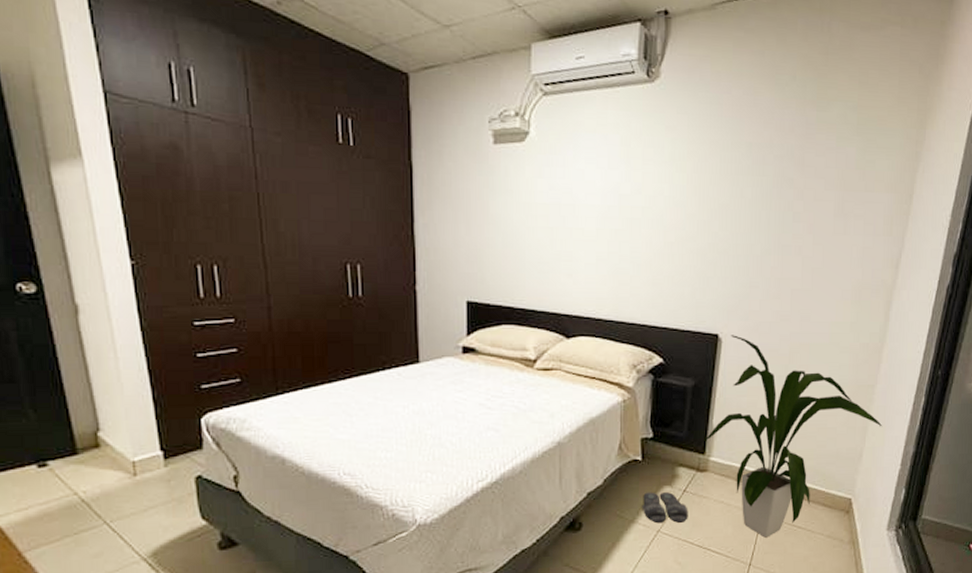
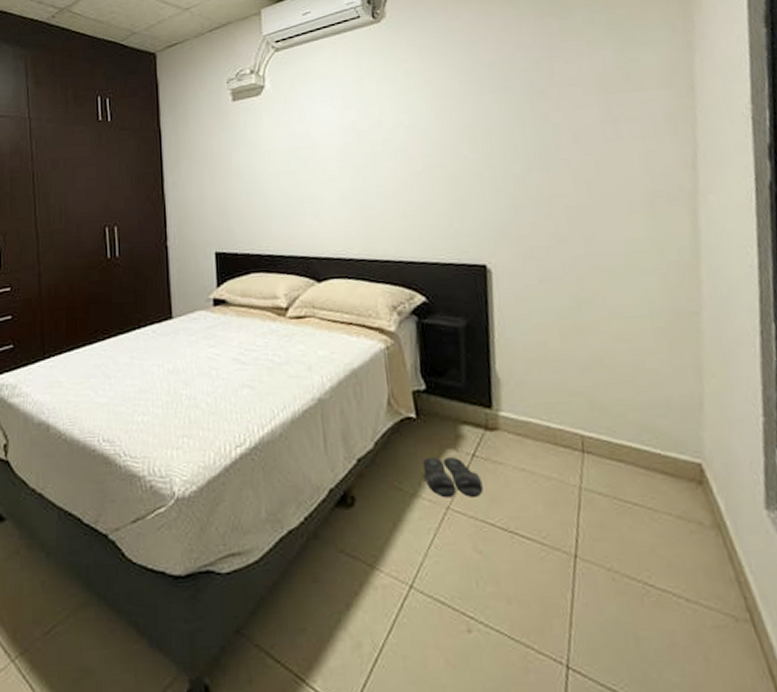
house plant: present [704,335,883,538] -> none [488,264,724,518]

